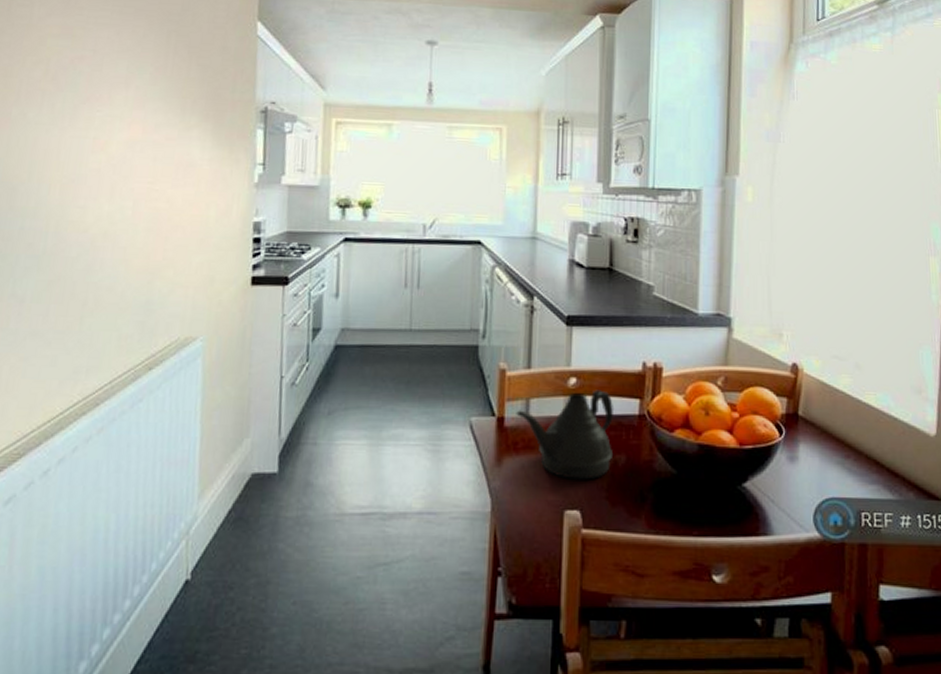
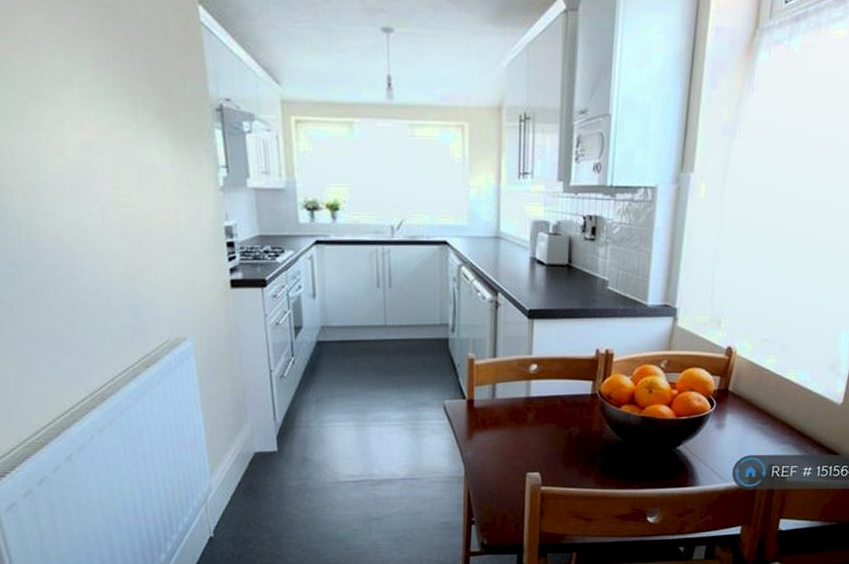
teapot: present [516,389,615,480] -> none [484,374,570,448]

